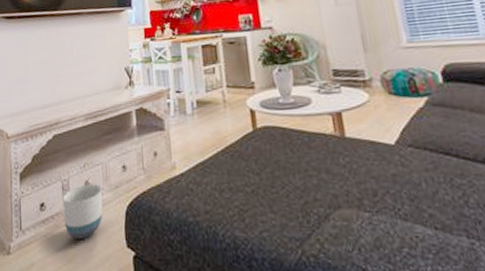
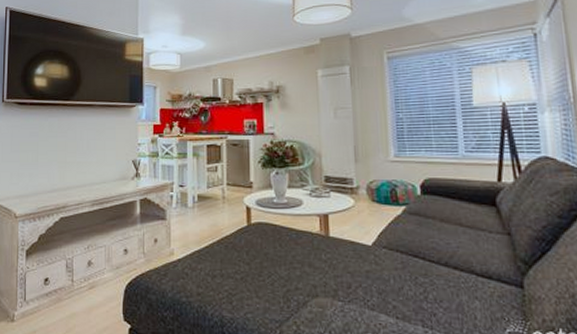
planter: present [63,184,103,239] -> none [66,264,104,312]

